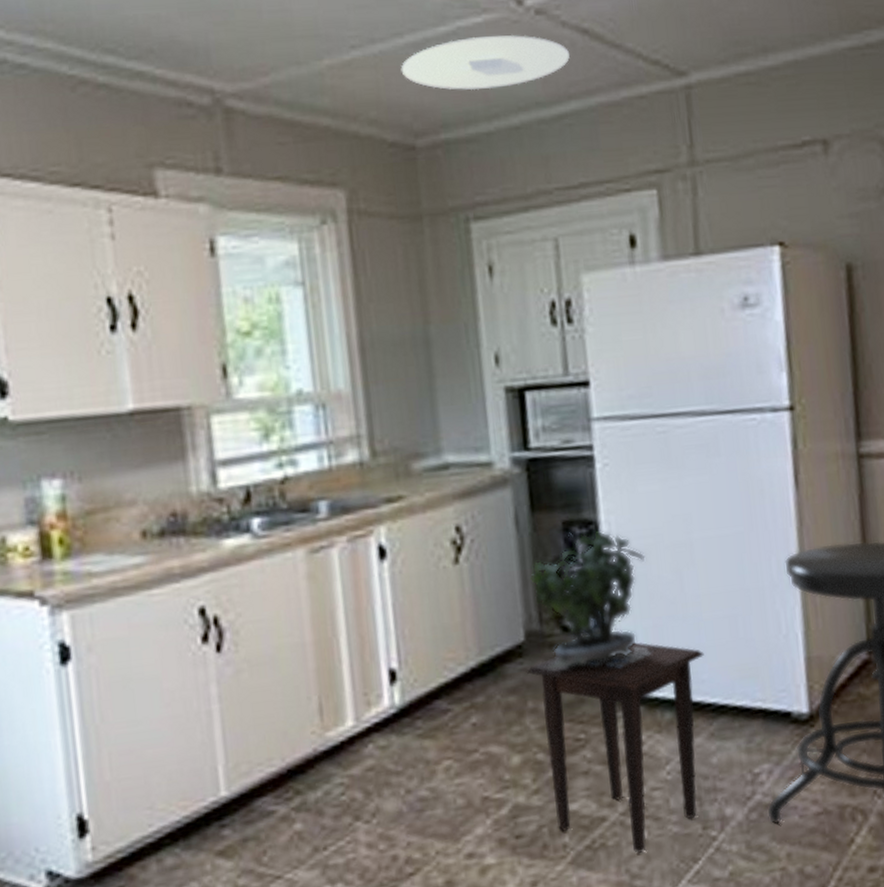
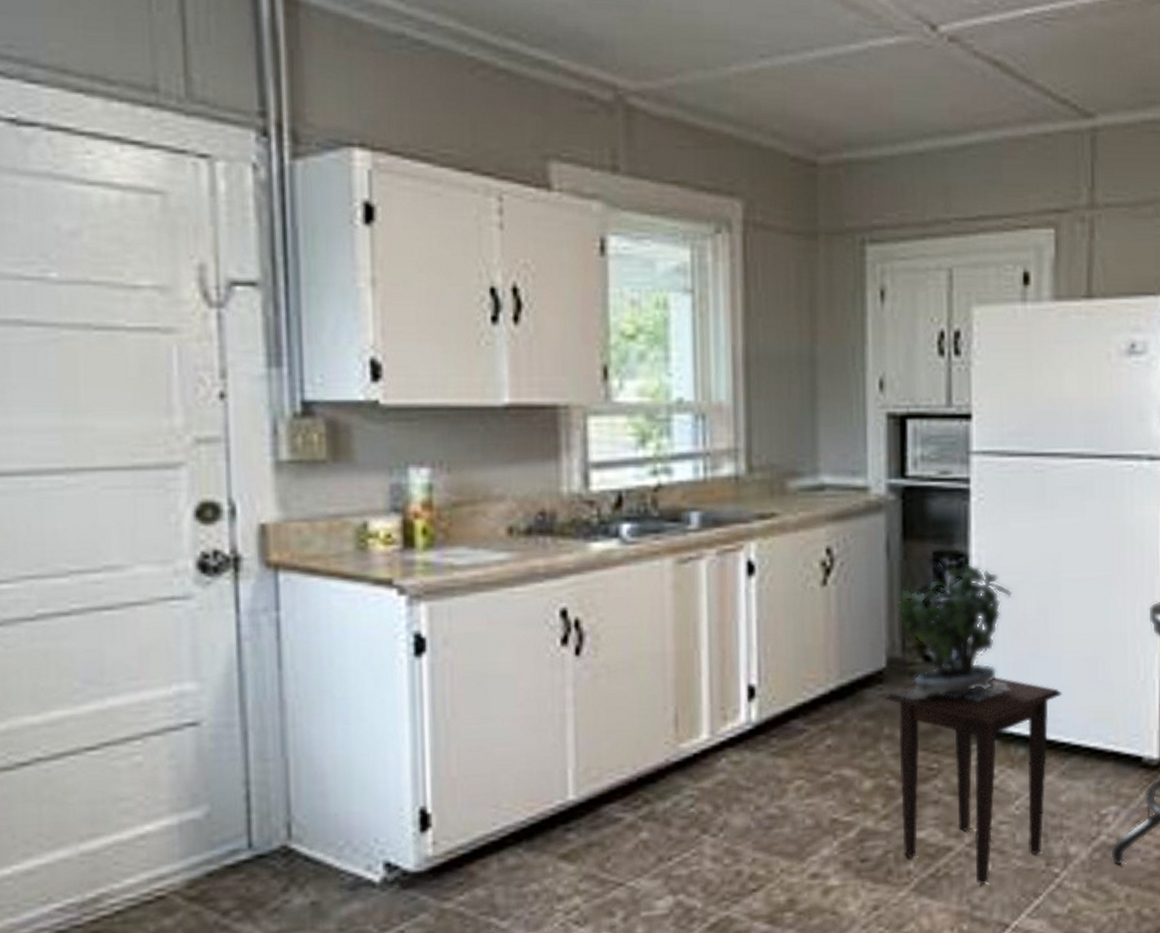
ceiling light: present [400,35,570,91] -> none [808,58,979,112]

